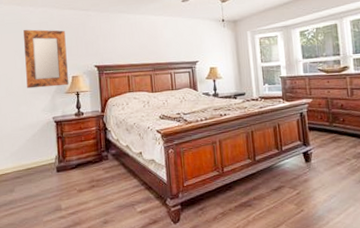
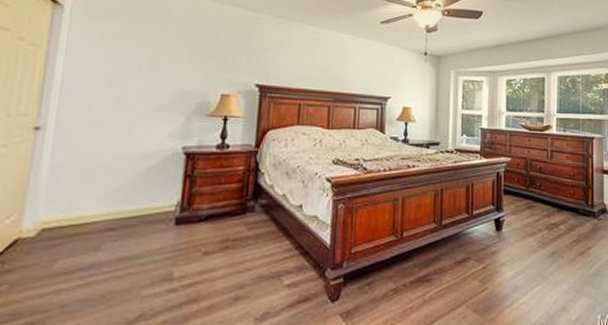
home mirror: present [23,29,69,89] -> none [150,22,221,106]

